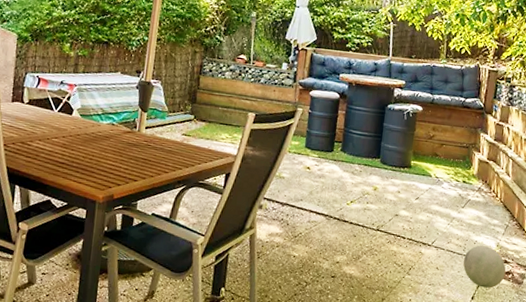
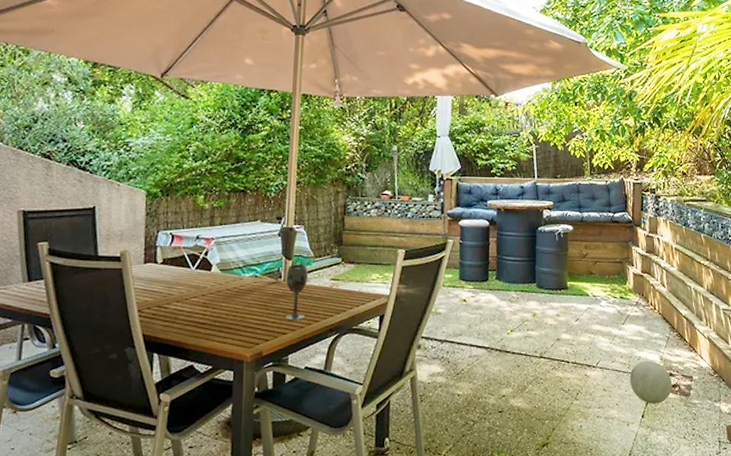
wine glass: none [136,116,162,170] -> present [284,264,309,321]

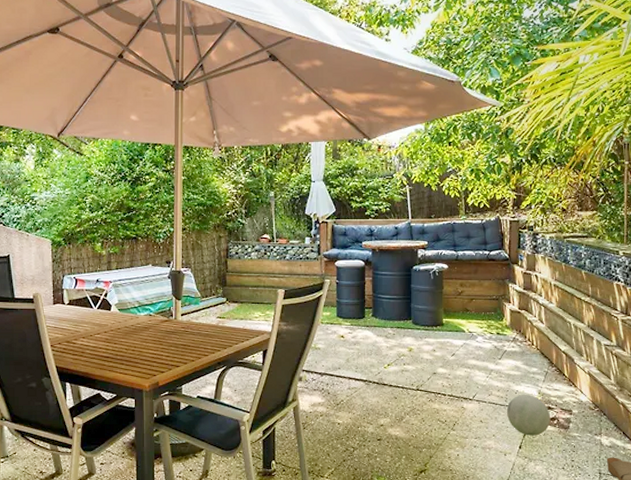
wine glass: present [284,264,309,321] -> none [176,304,197,355]

